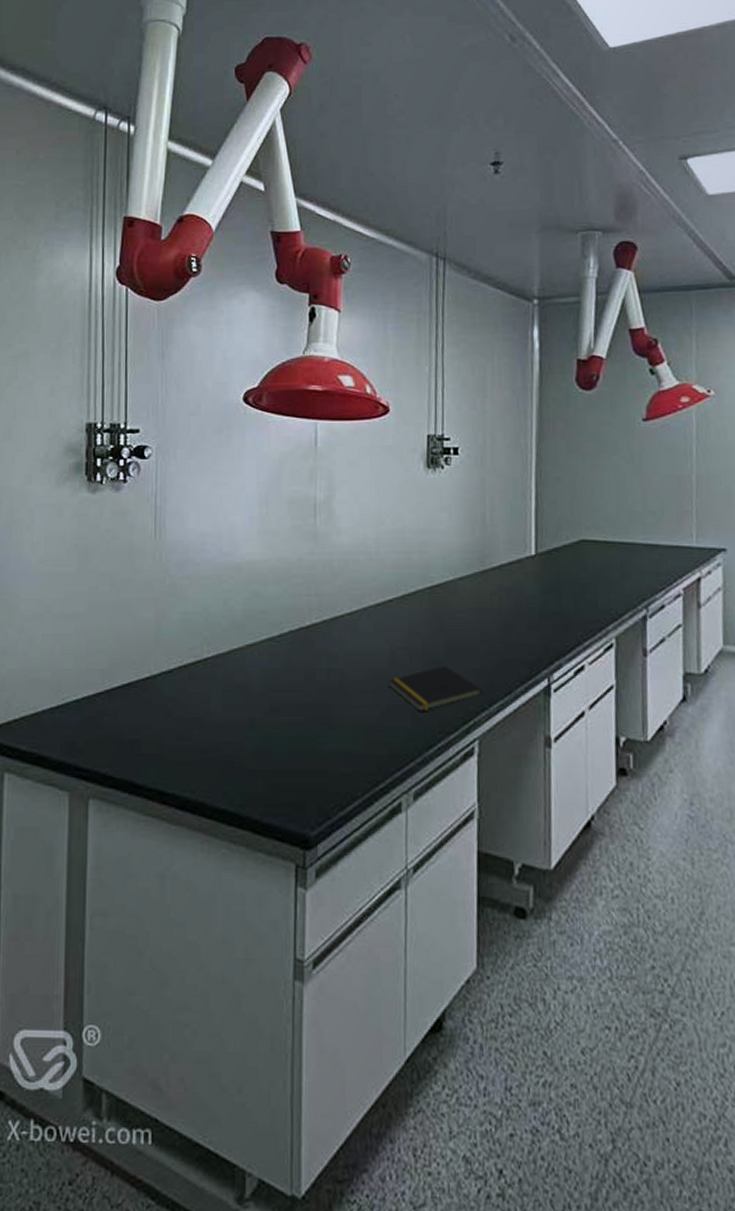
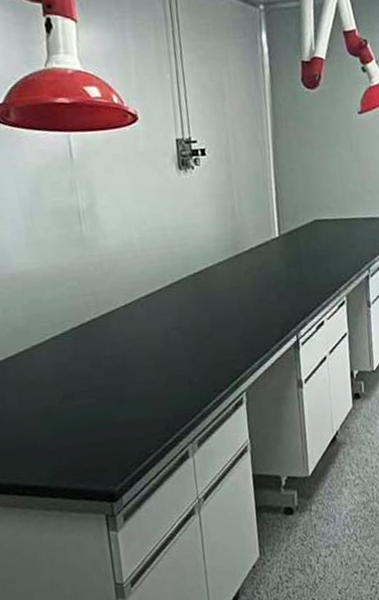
notepad: present [389,665,482,711] -> none [166,337,245,377]

